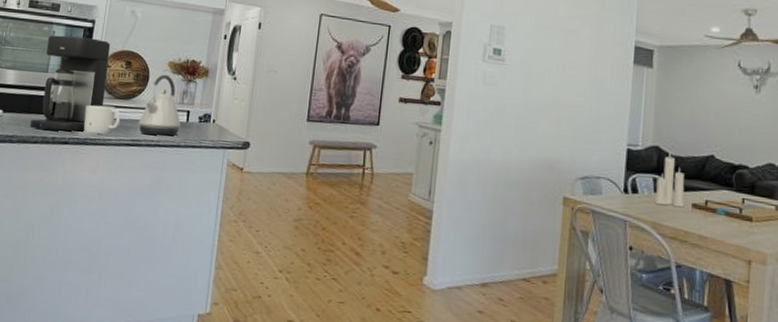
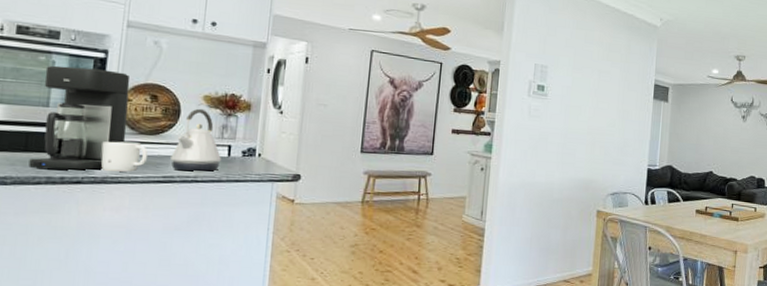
candle: present [654,152,685,208] -> none [668,170,691,214]

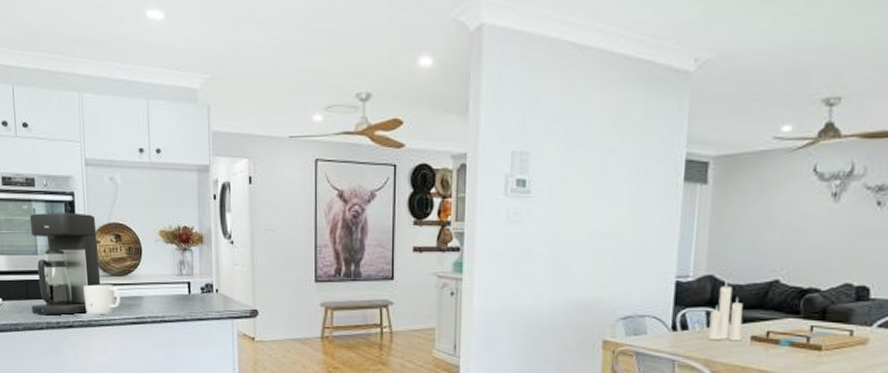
kettle: present [171,108,221,172] -> none [140,245,183,312]
candle: none [668,170,691,214] -> present [706,281,743,342]

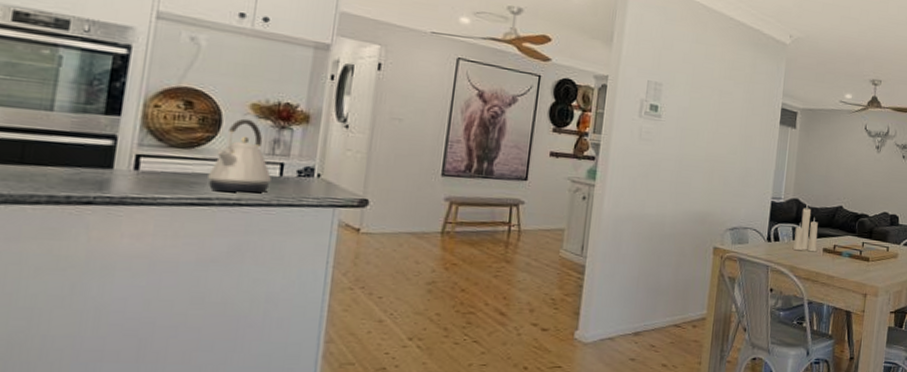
coffee maker: present [29,213,101,315] -> none [25,61,160,189]
mug: present [83,284,122,315] -> none [118,154,180,192]
kettle: none [140,245,183,312] -> present [208,118,271,194]

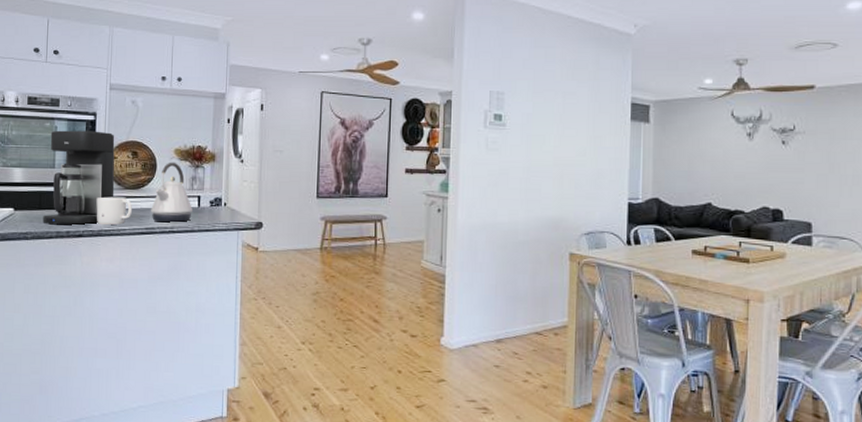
coffee maker: none [25,61,160,189] -> present [43,130,115,225]
mug: none [118,154,180,192] -> present [96,196,133,226]
candle: present [792,204,818,252] -> none [656,203,685,255]

